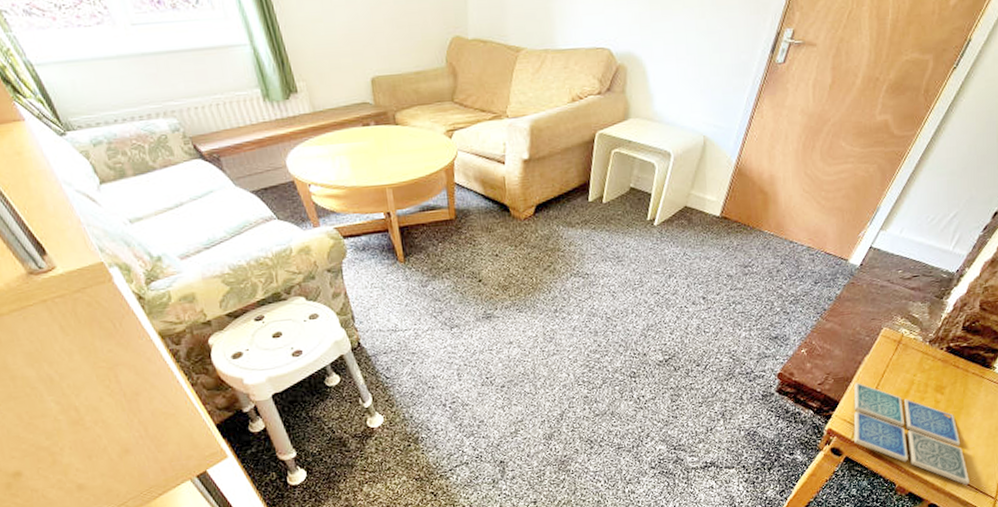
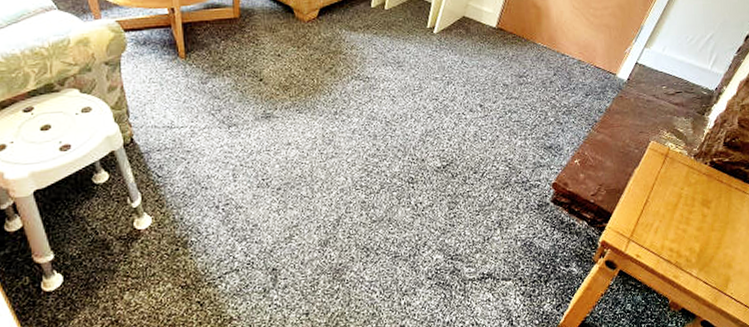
drink coaster: present [853,382,969,485] -> none [625,194,739,302]

